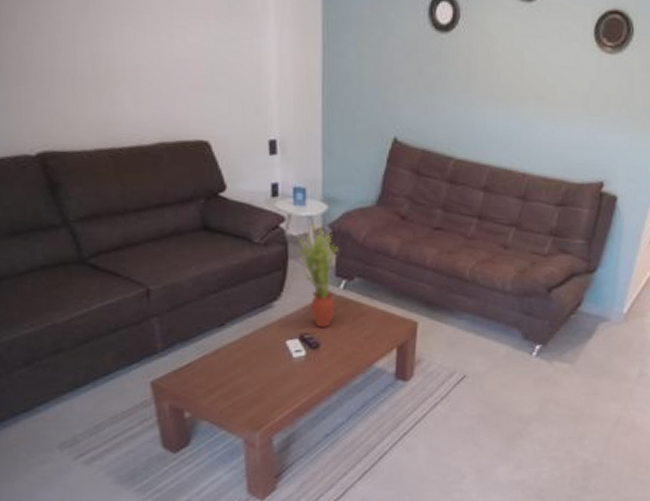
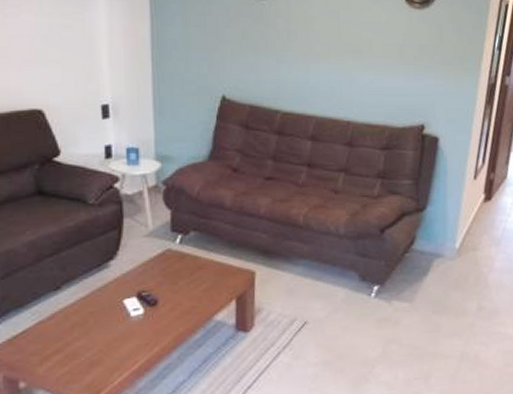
potted plant: present [297,224,339,327] -> none [132,182,173,284]

